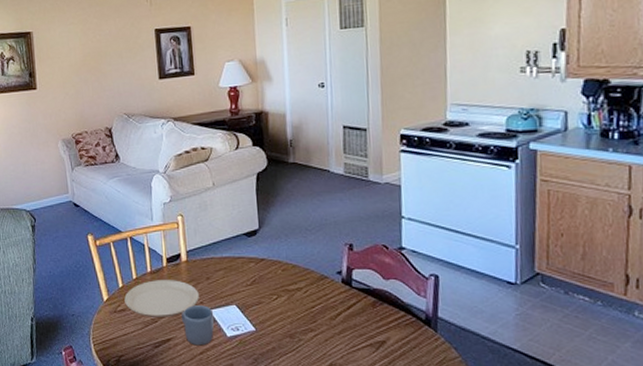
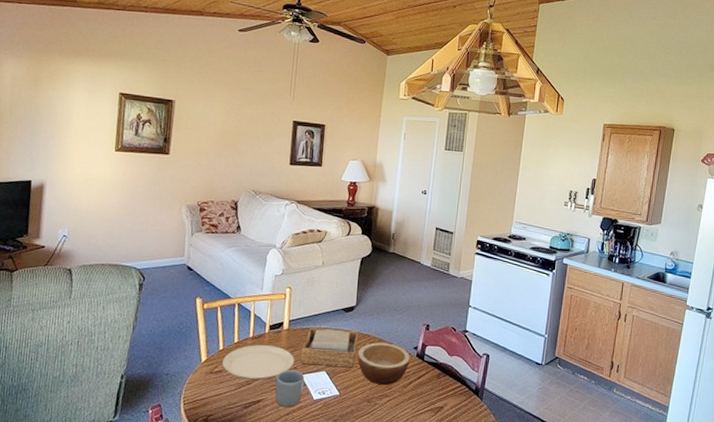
napkin holder: none [205,256,268,300] -> present [300,327,359,368]
bowl: none [269,269,335,318] -> present [357,342,410,386]

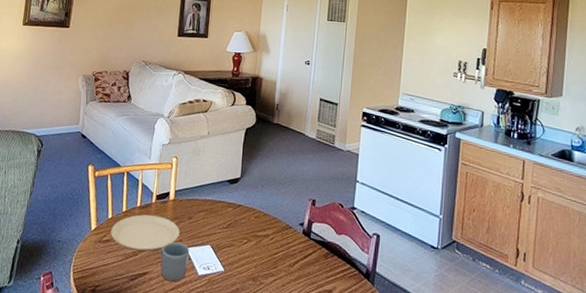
napkin holder: present [300,327,359,368] -> none [185,198,244,243]
bowl: present [357,342,410,386] -> none [242,216,296,264]

